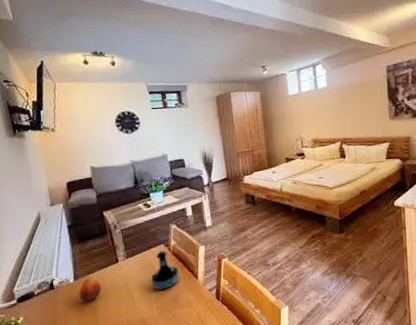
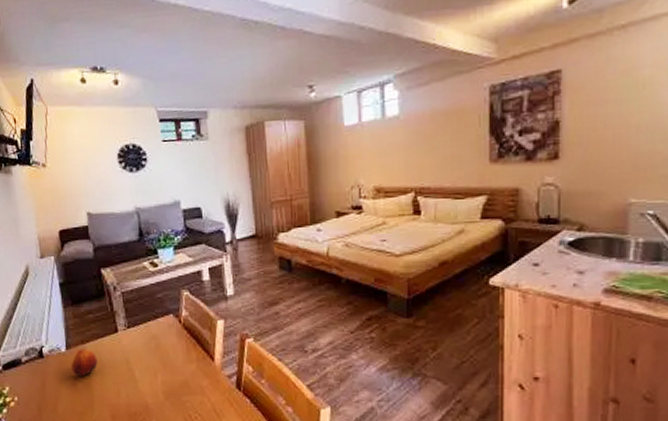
tequila bottle: present [151,251,180,291] -> none [157,323,192,371]

